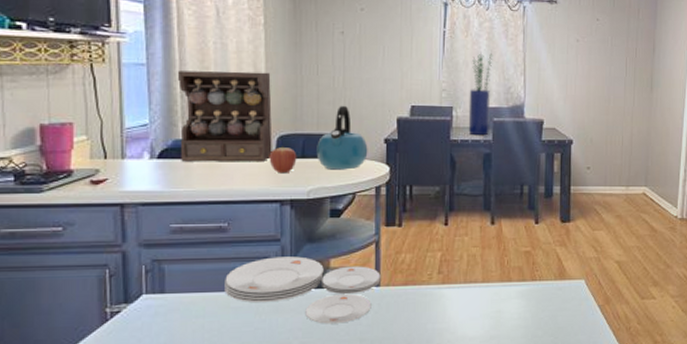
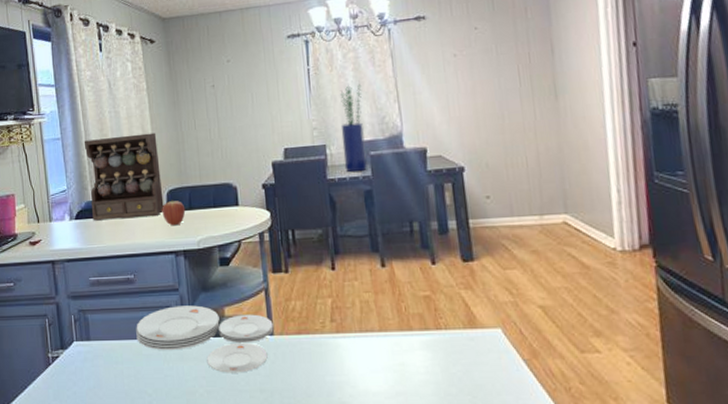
kettle: present [316,105,368,170] -> none [201,155,248,219]

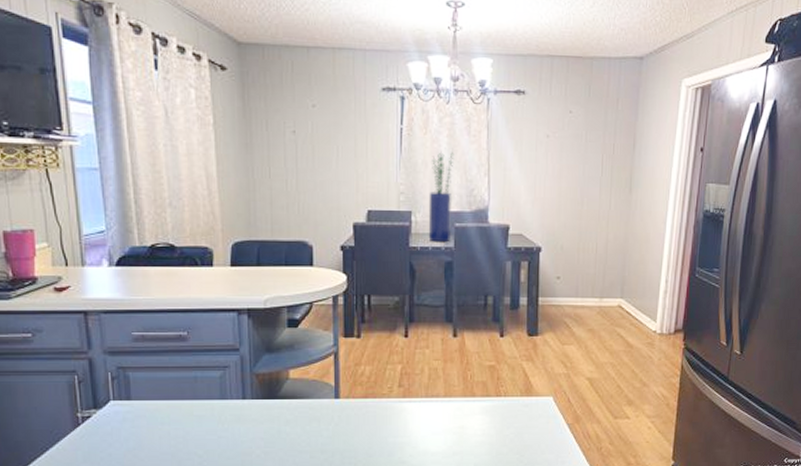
spice rack: present [84,132,164,221] -> none [129,175,227,270]
plate: present [136,305,274,373] -> none [187,366,340,435]
fruit: present [162,200,186,226] -> none [224,253,253,282]

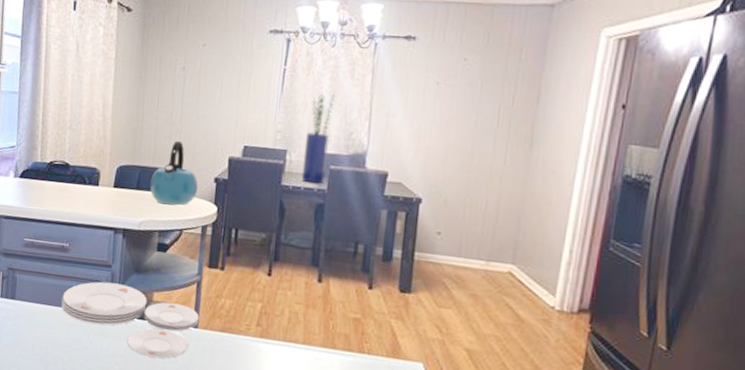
plate: none [187,366,340,435] -> present [61,281,199,359]
kettle: none [272,210,324,279] -> present [150,140,198,206]

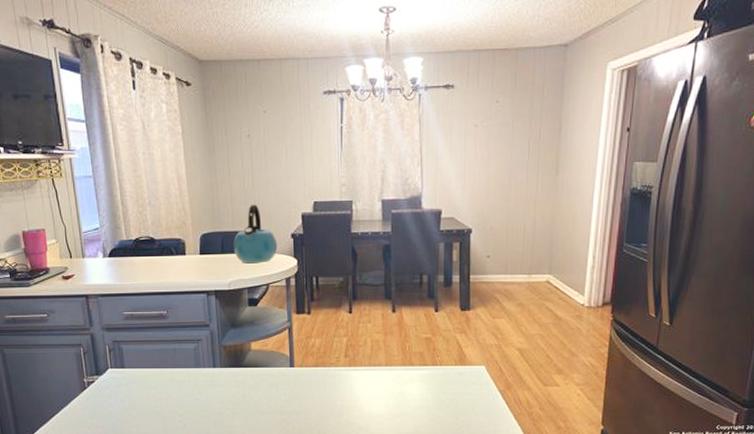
plate: present [61,281,199,359] -> none [168,340,294,398]
vase: present [301,92,336,184] -> none [367,143,390,228]

